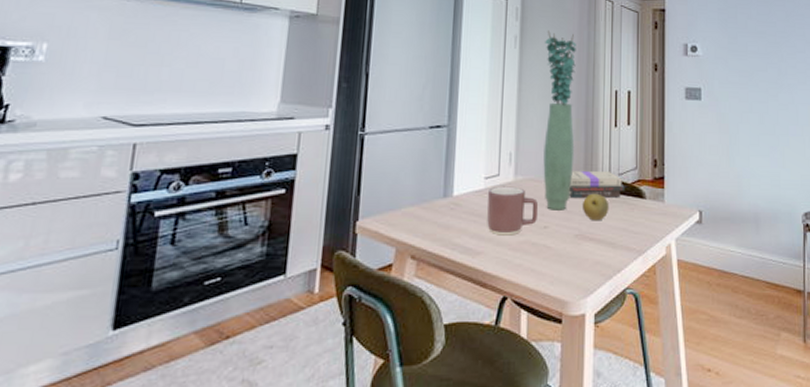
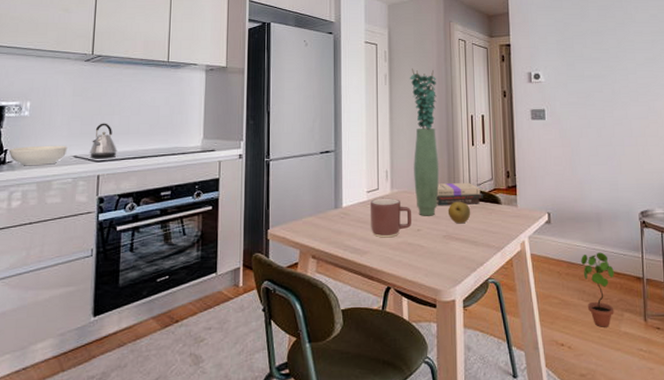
bowl: none [10,101,96,128] -> present [8,145,68,166]
kettle: none [124,76,164,123] -> present [89,123,117,159]
potted plant: none [735,259,772,349] -> present [581,252,614,327]

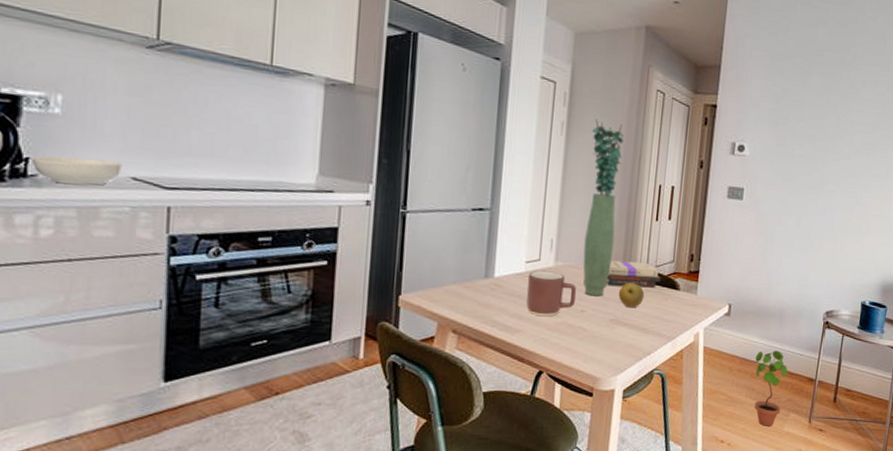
kettle: present [89,123,117,159] -> none [154,137,196,187]

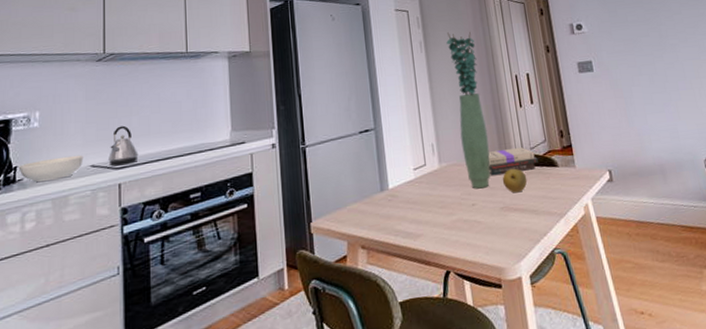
kettle: none [154,137,196,187] -> present [107,125,139,167]
mug: present [526,270,577,317] -> none [418,173,466,218]
potted plant: present [754,350,788,426] -> none [649,206,693,289]

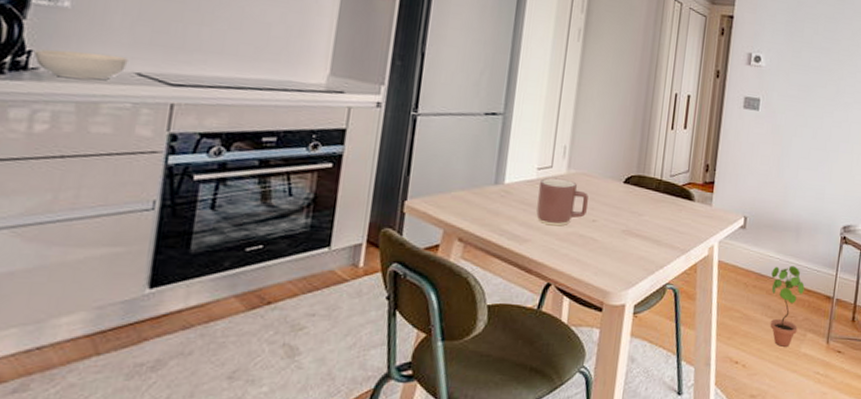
kettle: present [107,125,139,167] -> none [160,34,204,84]
mug: none [418,173,466,218] -> present [536,178,588,226]
vase: present [446,32,491,189] -> none [595,26,641,206]
books: present [488,147,538,175] -> none [619,169,675,198]
fruit: present [502,168,528,193] -> none [631,192,659,219]
potted plant: none [649,206,693,289] -> present [770,265,805,347]

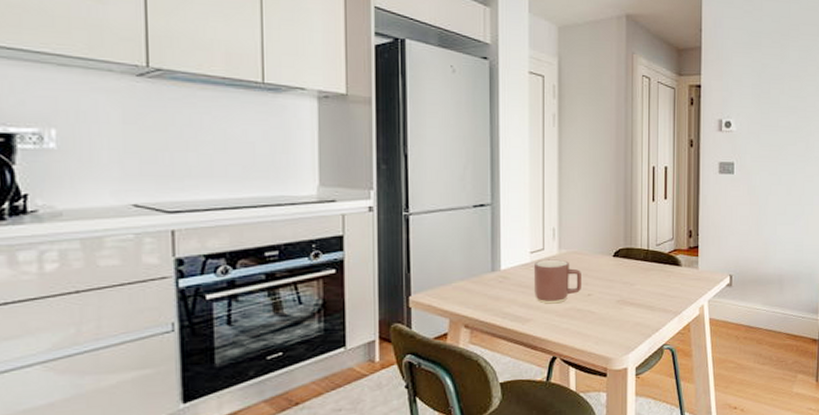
bowl: present [33,49,129,81] -> none [29,189,123,217]
potted plant: present [770,265,805,347] -> none [760,315,791,389]

